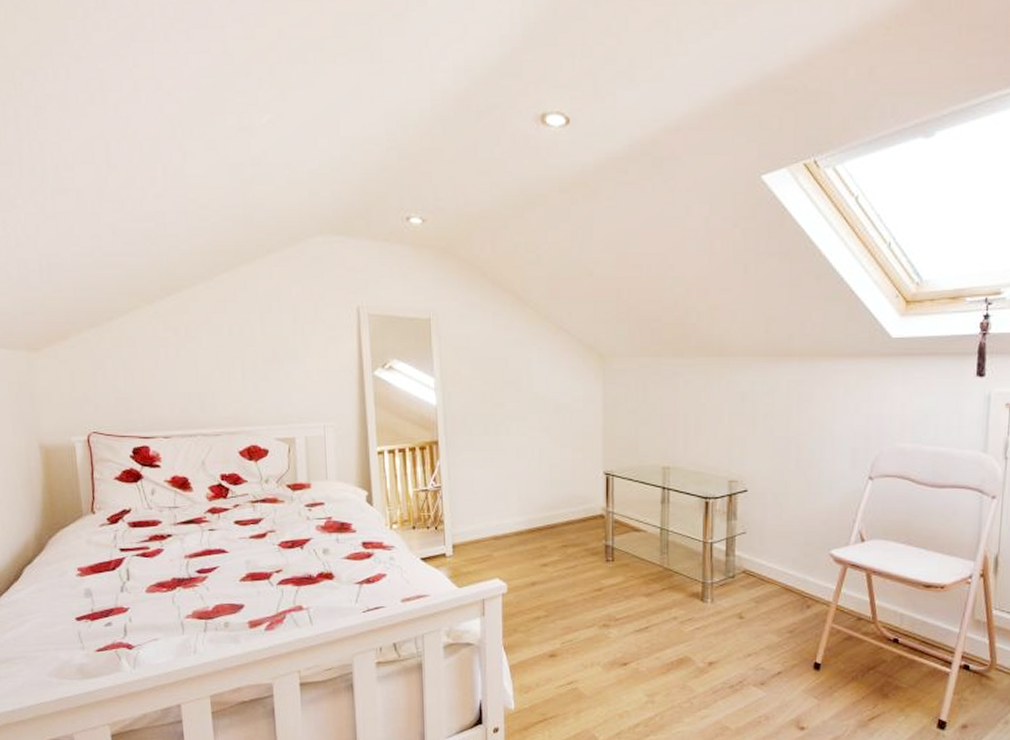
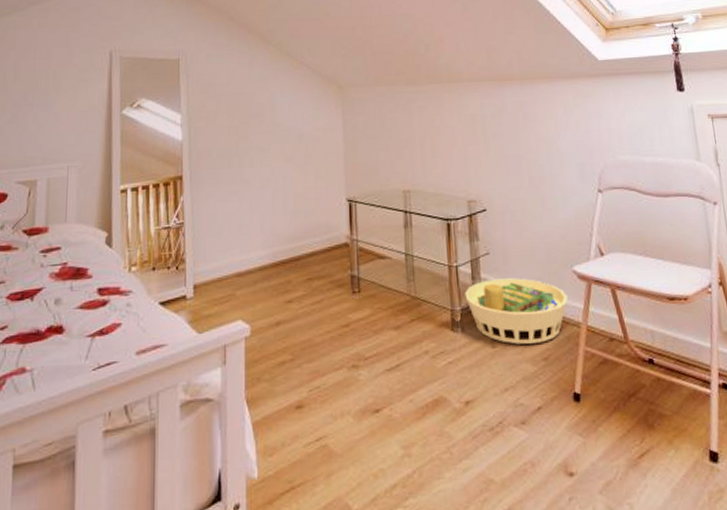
laundry basket: none [717,557,821,617] -> present [465,278,568,344]

